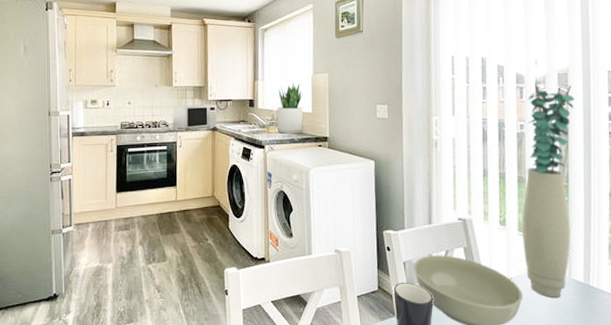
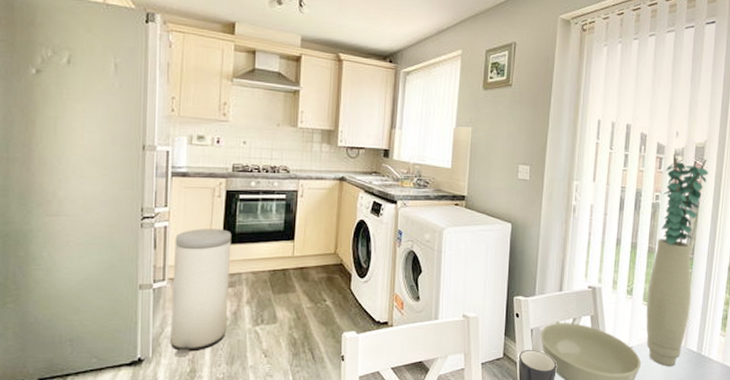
pedal bin: none [78,179,124,292] -> present [170,229,232,356]
microwave: present [172,104,217,129] -> none [294,149,347,177]
planter: present [276,83,304,135] -> none [412,135,443,191]

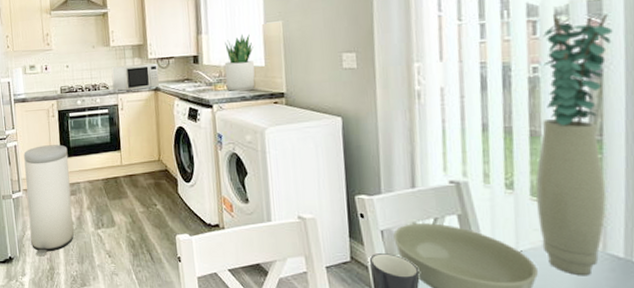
microwave: none [294,149,347,177] -> present [111,63,159,91]
planter: none [412,135,443,191] -> present [224,34,255,92]

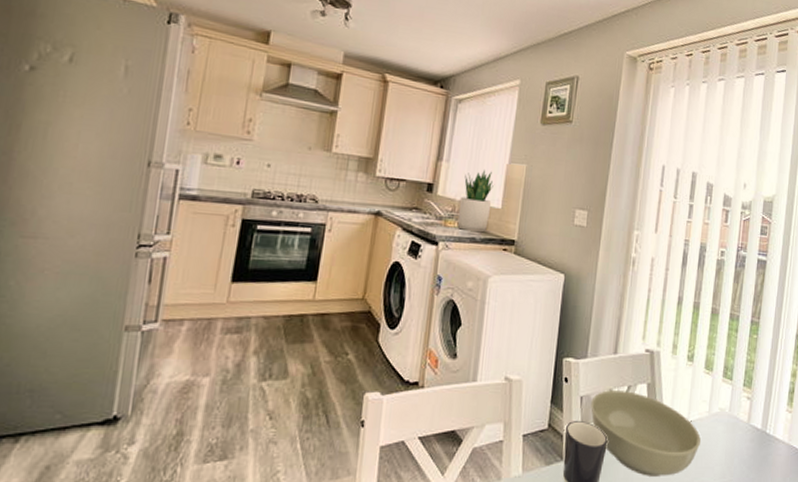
pedal bin: present [24,144,74,255] -> none [156,262,244,415]
microwave: present [111,63,159,91] -> none [323,176,386,211]
vase: present [535,14,613,276] -> none [707,207,777,446]

